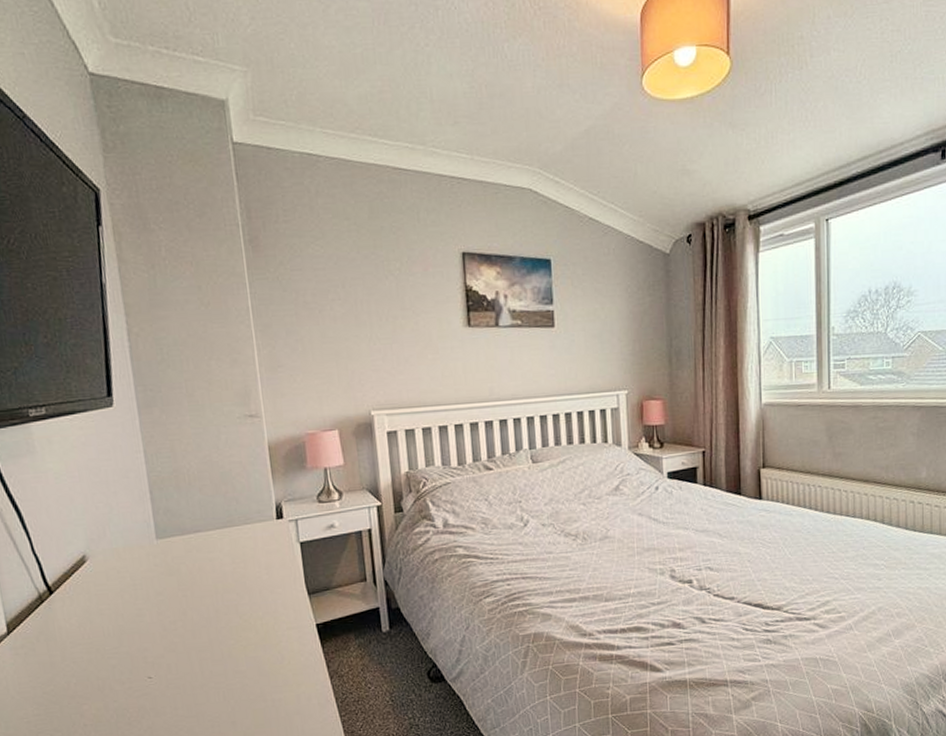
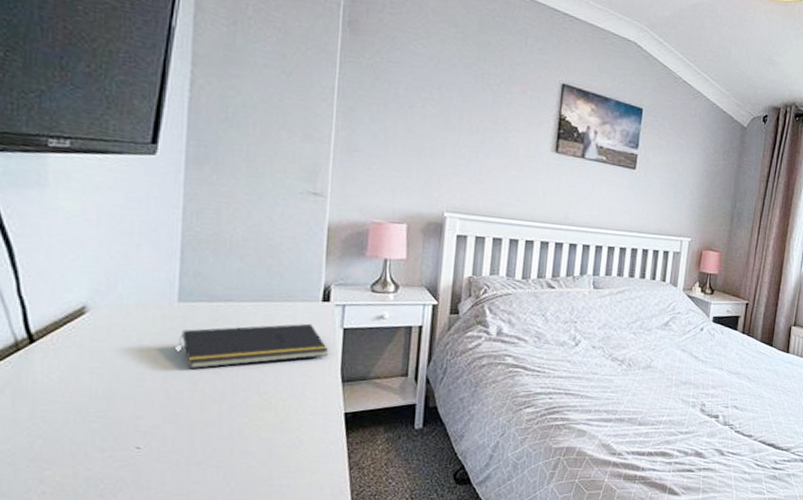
notepad: none [164,542,292,601] -> present [179,323,329,370]

